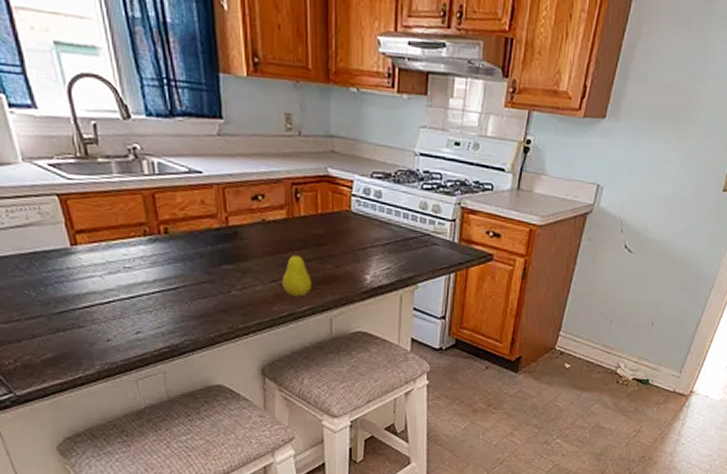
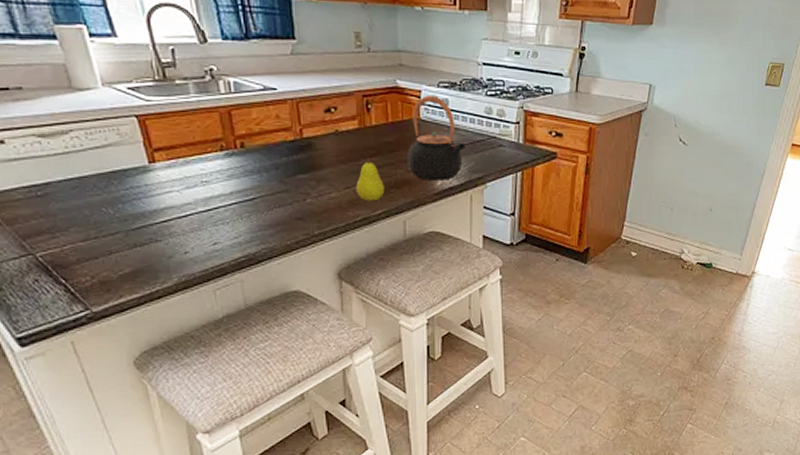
teapot: none [336,186,397,278] -> present [407,95,465,180]

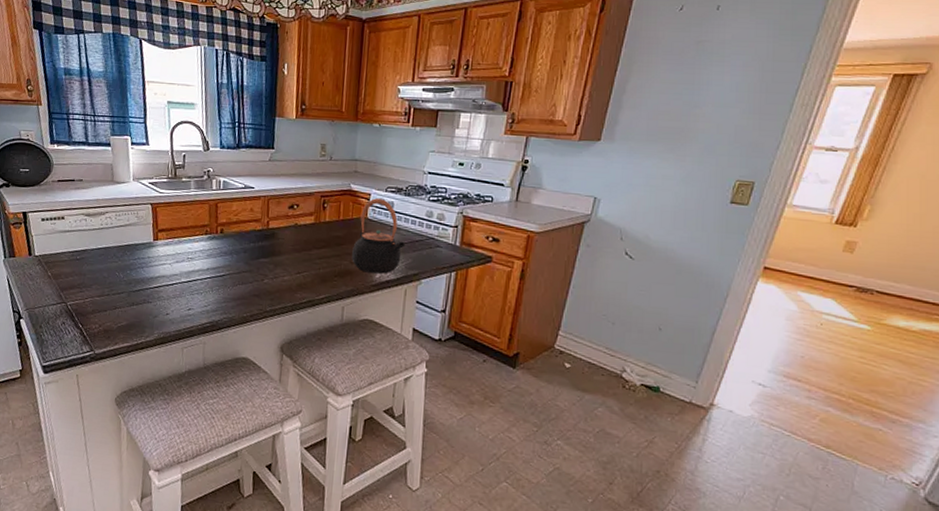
fruit: present [356,158,384,202] -> none [305,249,329,287]

